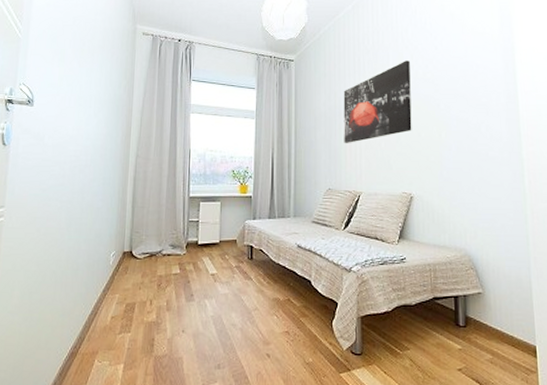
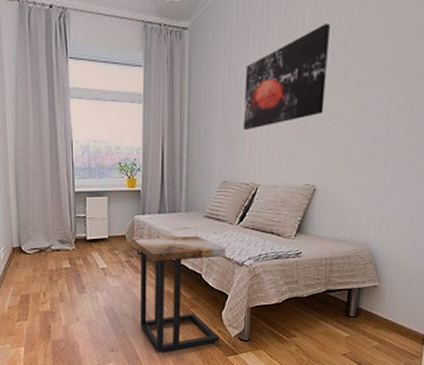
side table: none [244,241,333,371] -> present [134,236,226,354]

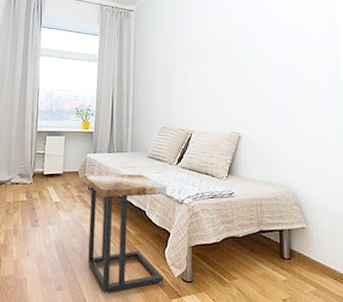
wall art: present [243,24,330,130] -> none [178,12,240,86]

